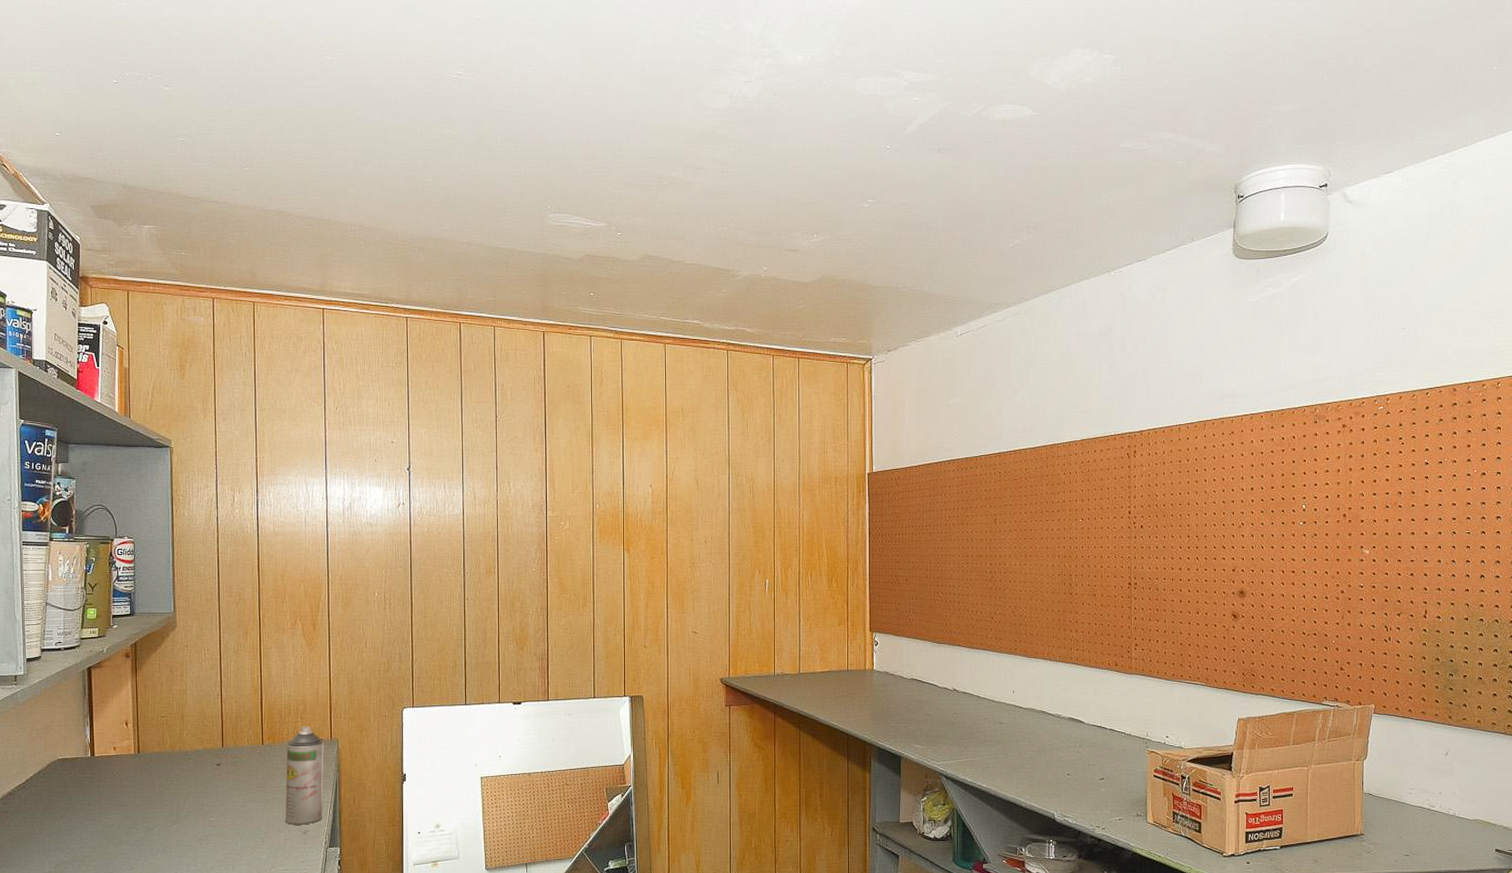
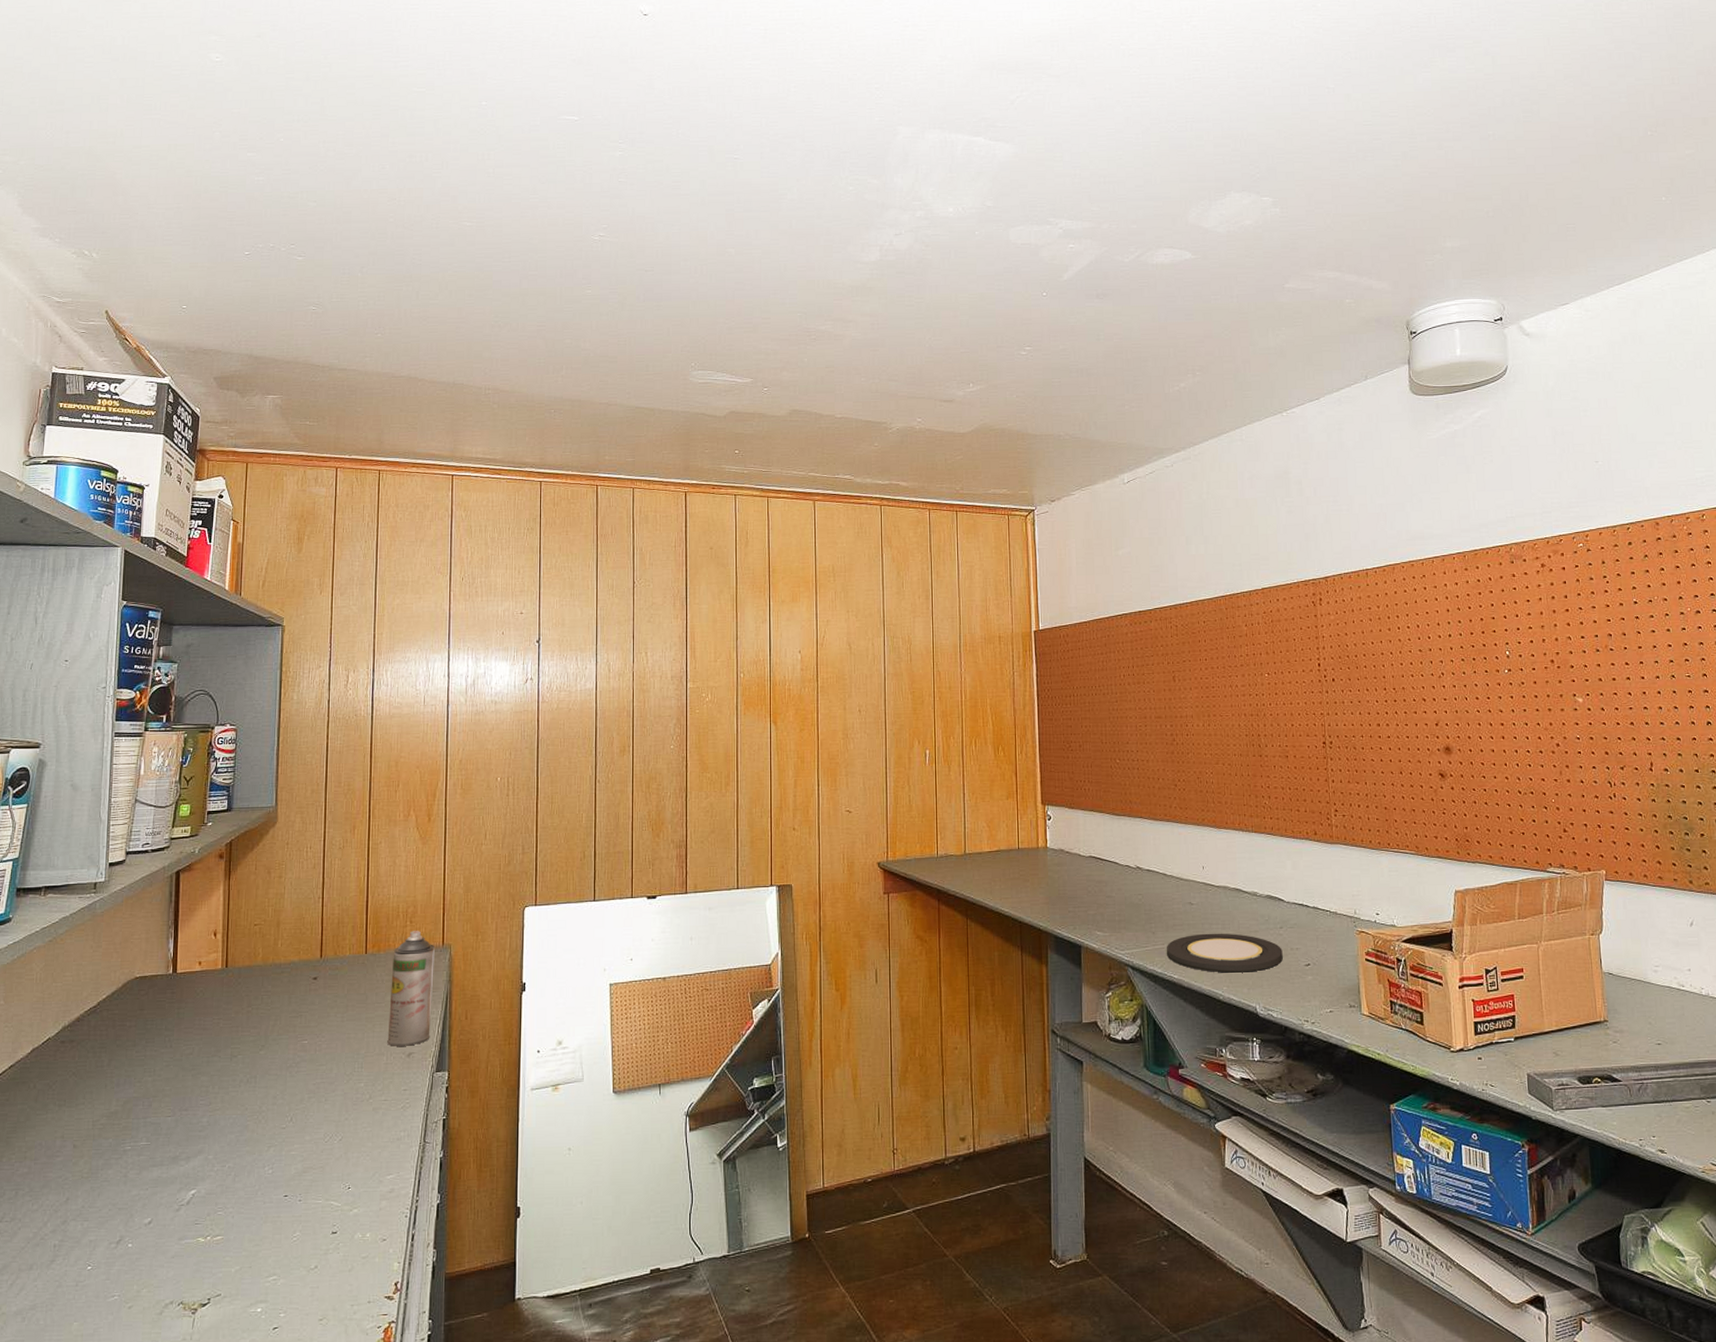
duct tape: none [977,749,1080,784] -> present [1167,933,1283,973]

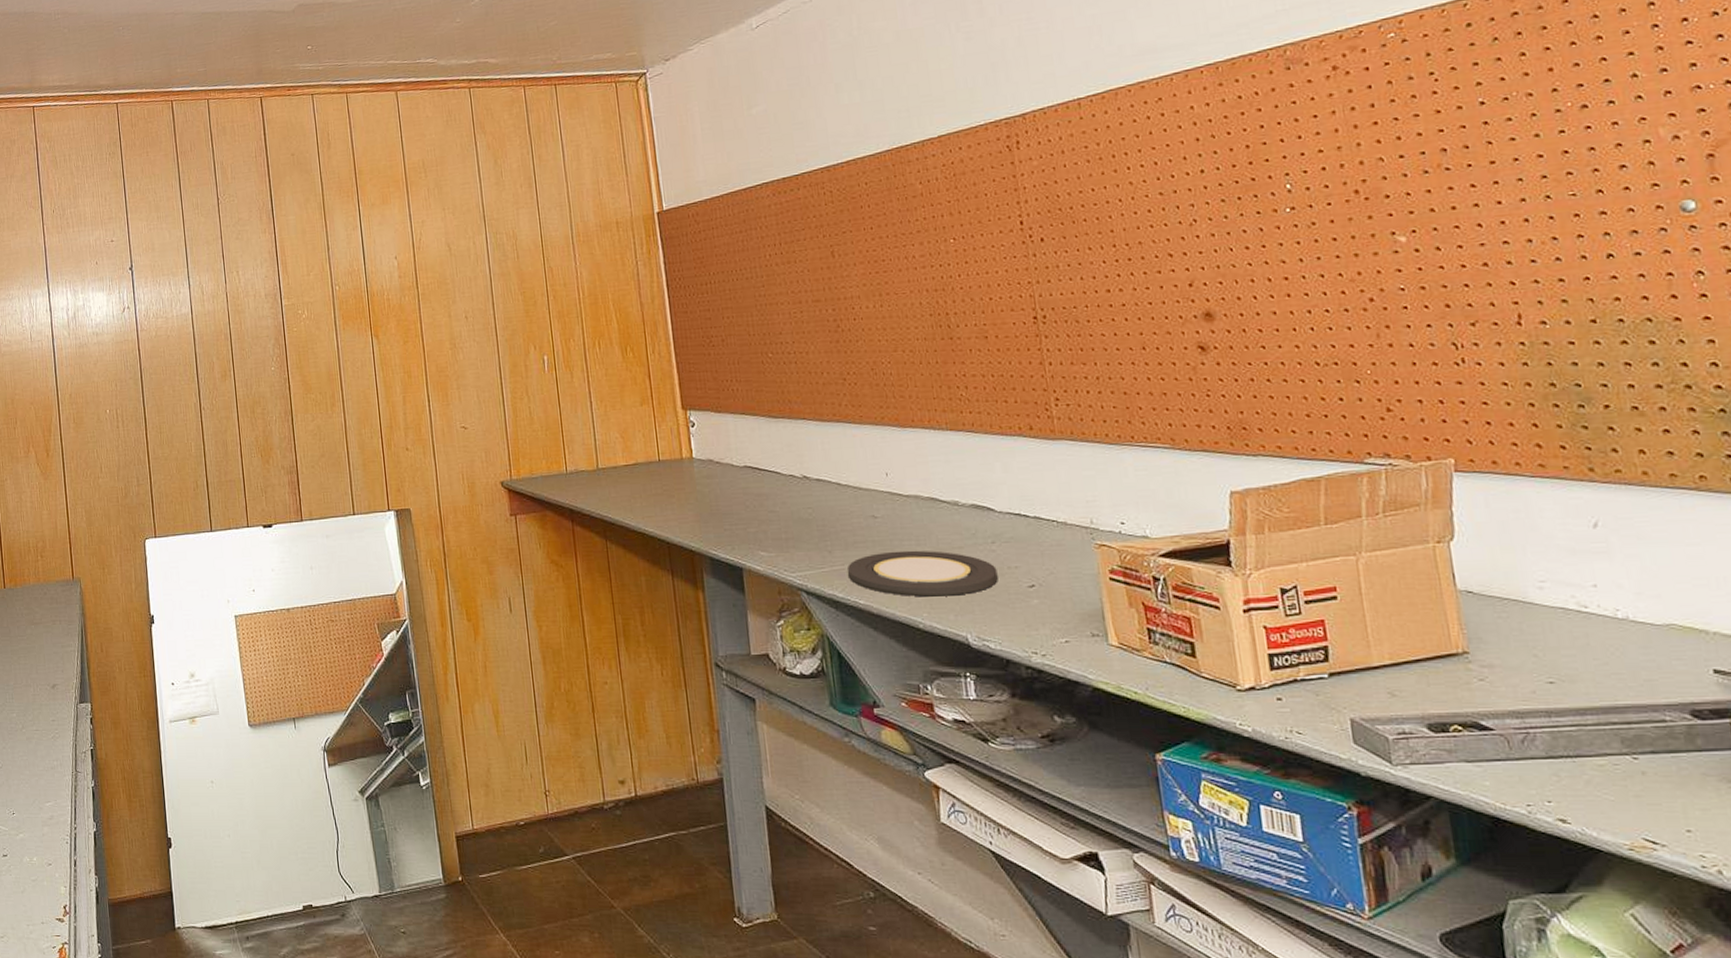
aerosol can: present [387,930,435,1046] -> none [28,564,71,678]

